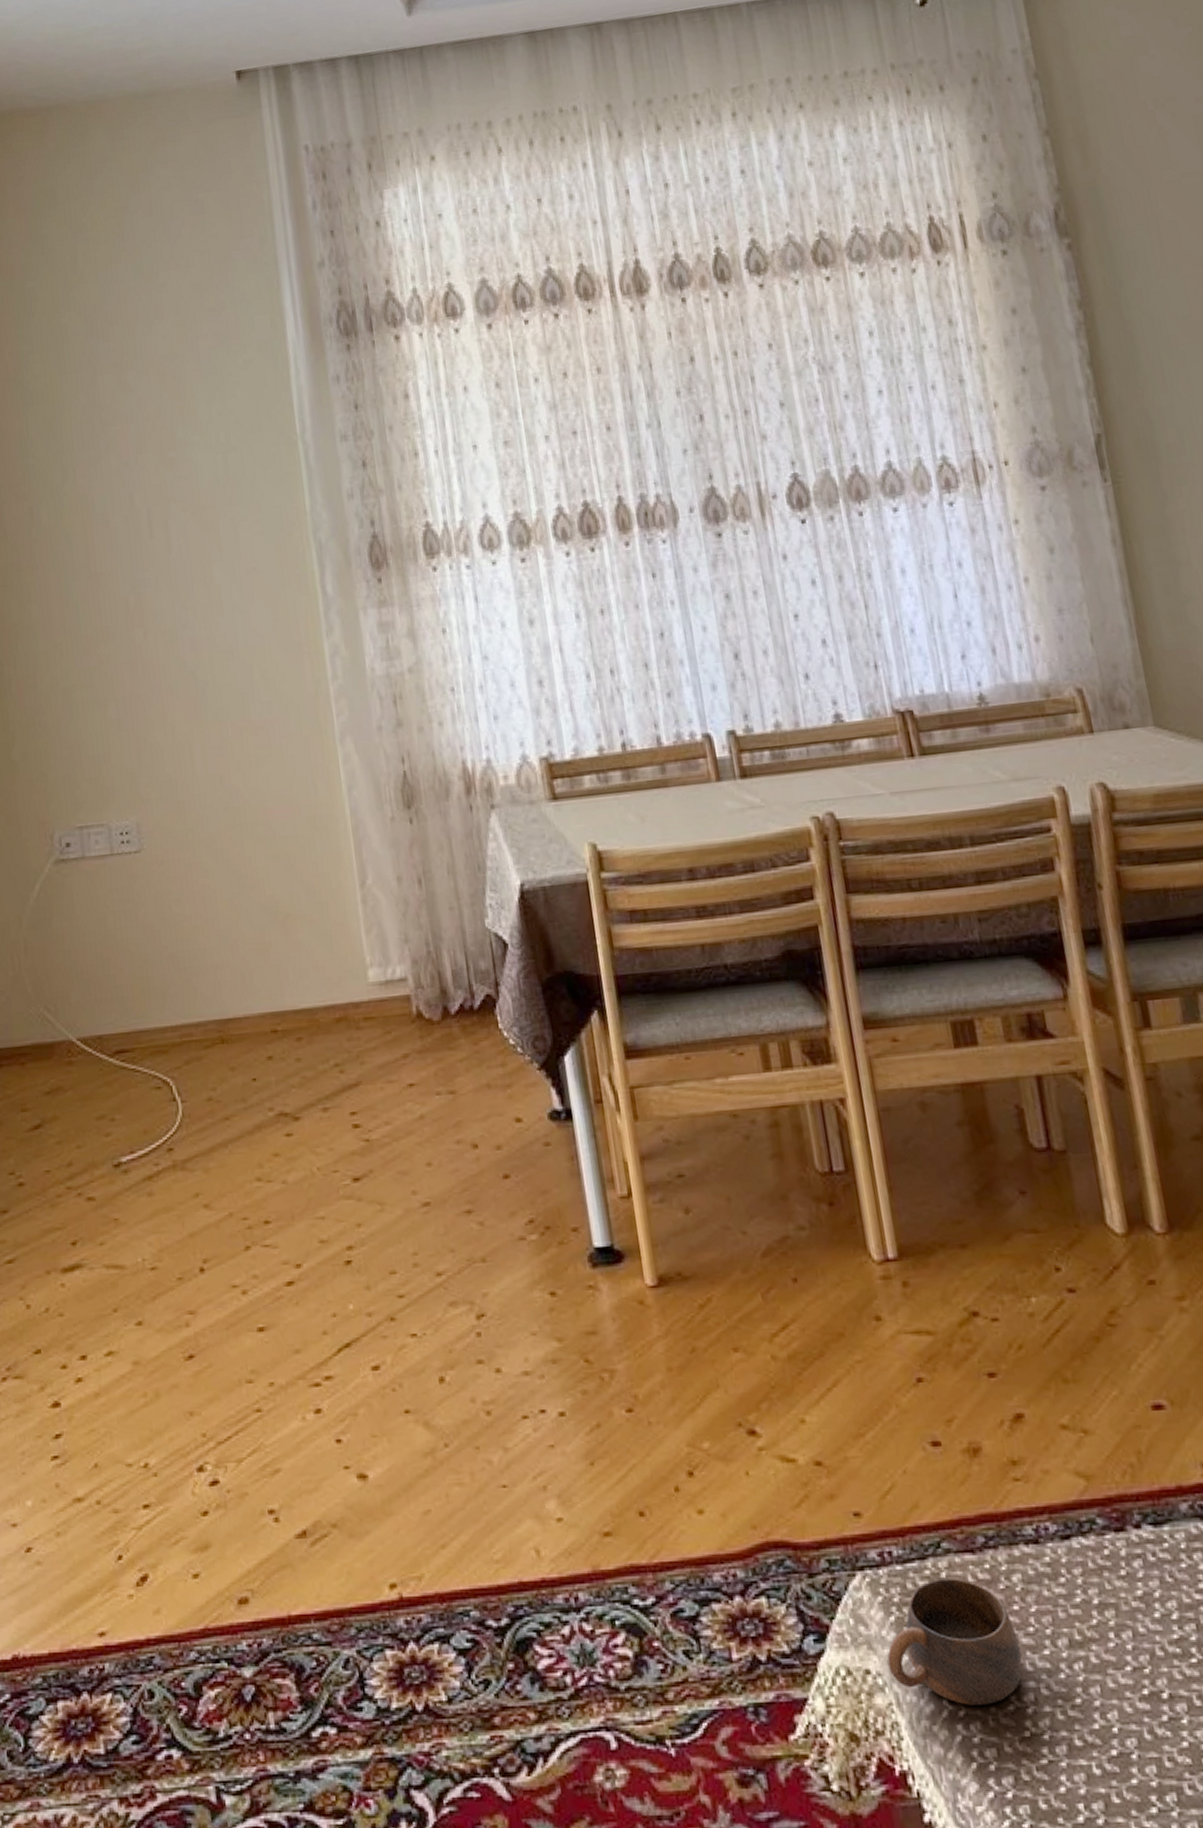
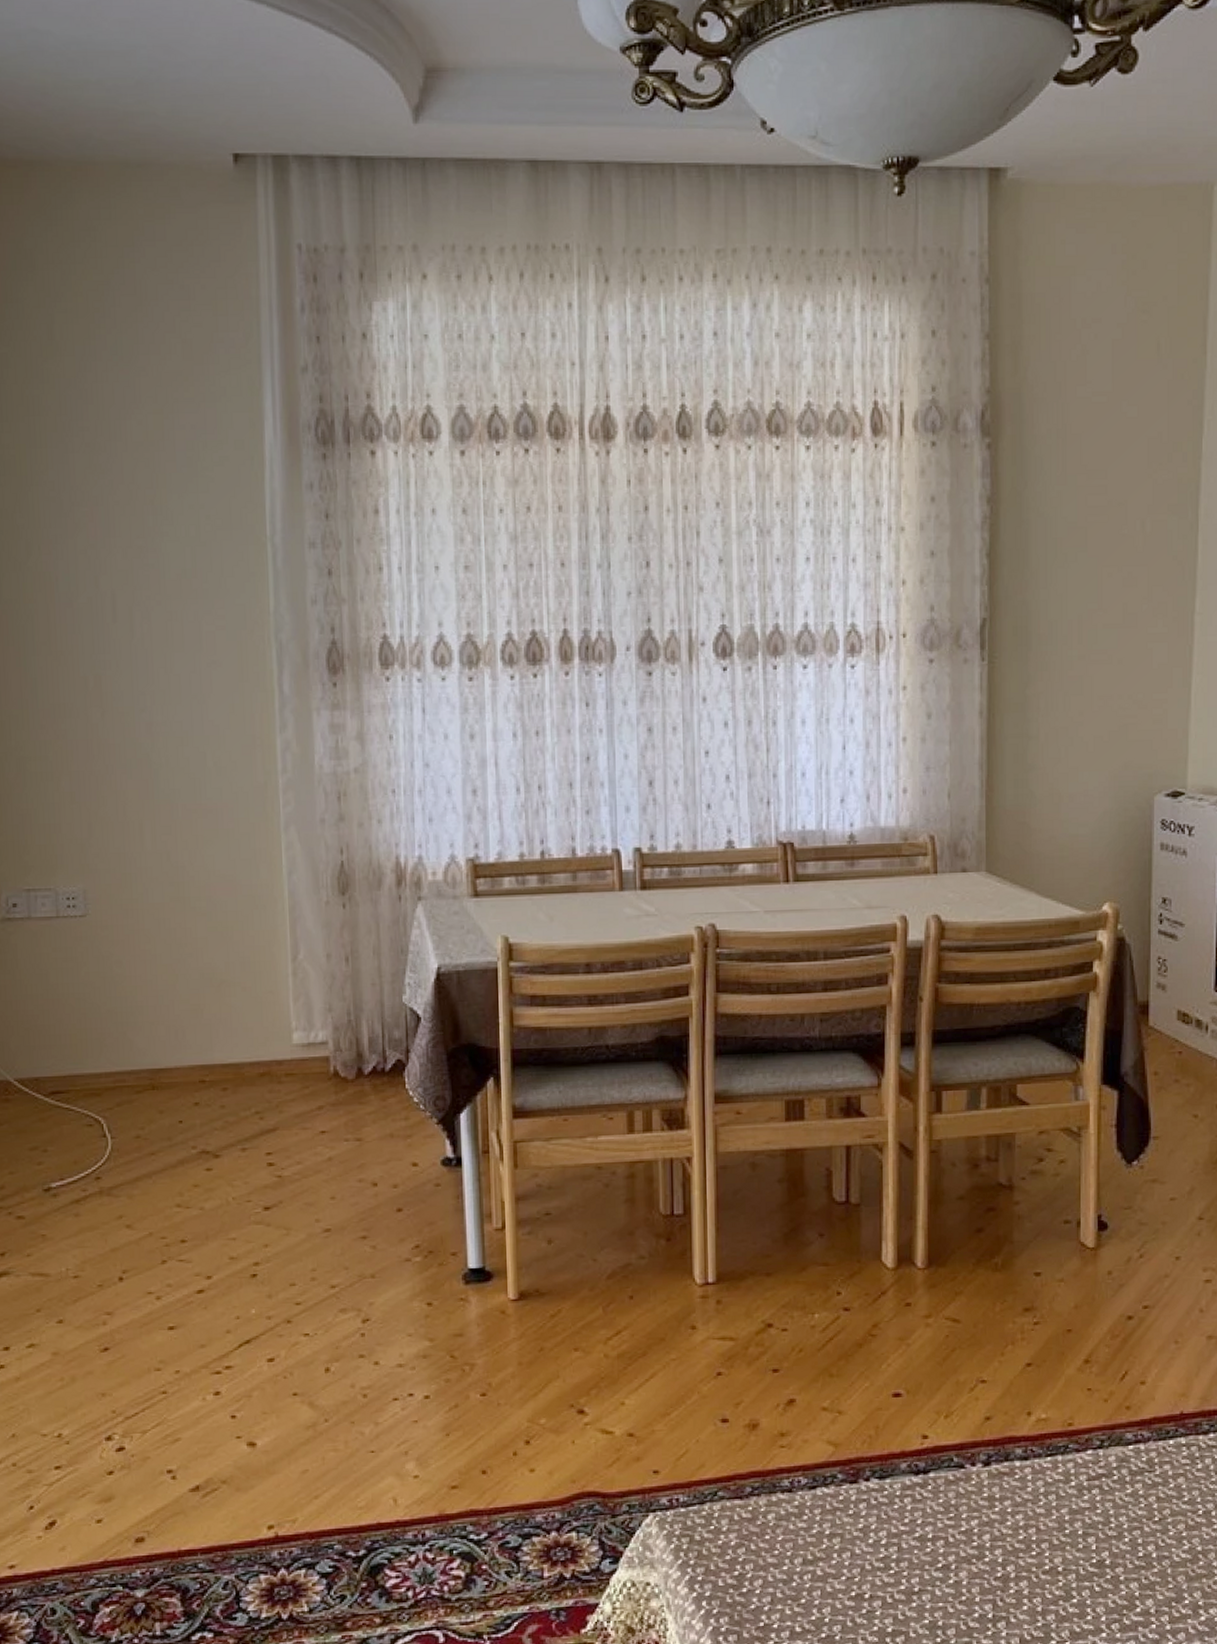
cup: present [887,1578,1023,1705] -> none [665,1517,766,1606]

